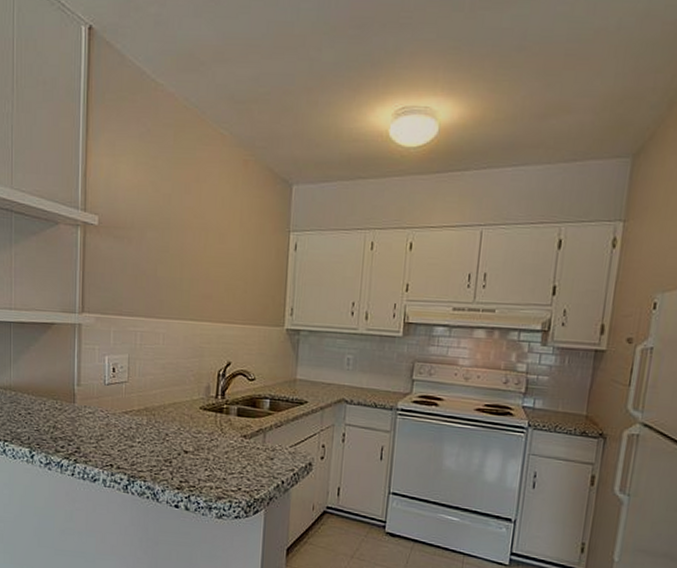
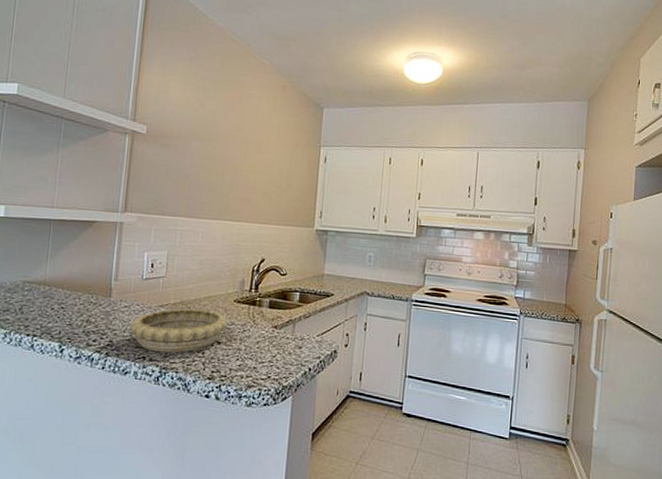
decorative bowl: none [95,415,194,461] -> present [129,308,228,353]

